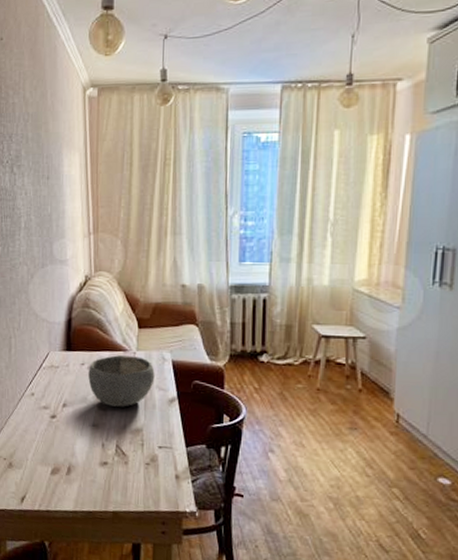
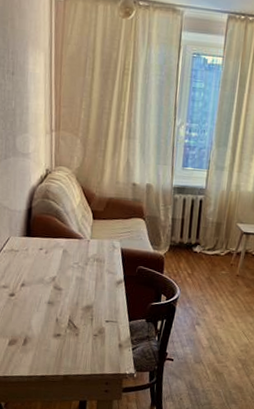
bowl: present [88,355,155,407] -> none [45,242,106,287]

